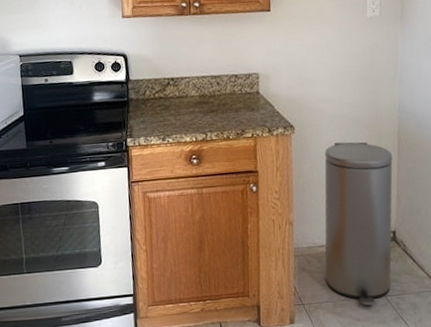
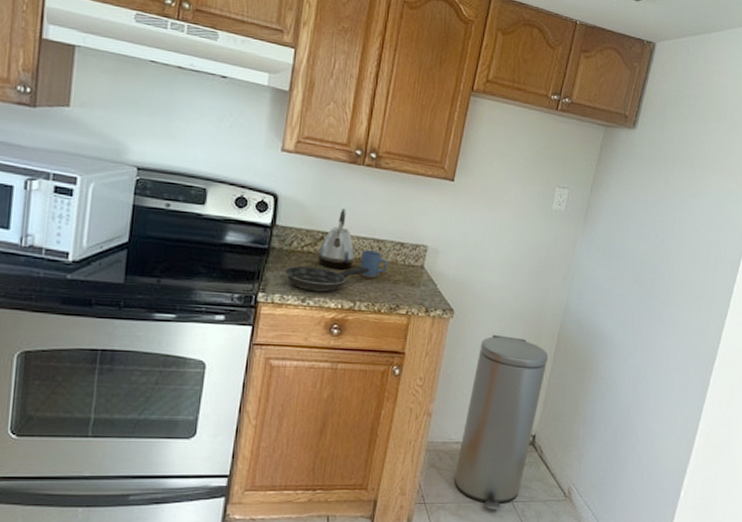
frying pan: none [144,101,213,130] -> present [284,265,370,292]
kettle: none [166,55,200,108] -> present [317,209,356,269]
mug: none [203,86,228,111] -> present [360,250,388,278]

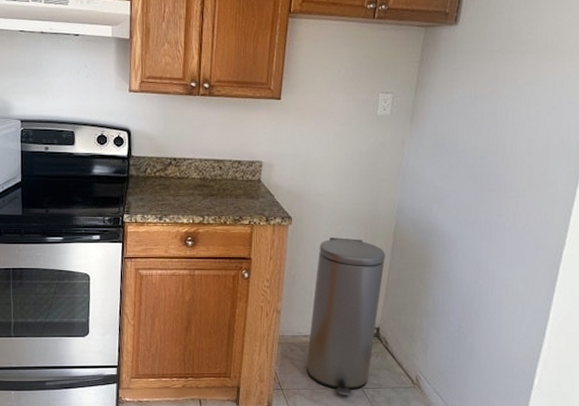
frying pan: present [284,265,370,292] -> none [142,185,214,210]
kettle: present [317,209,356,269] -> none [167,136,201,189]
mug: present [360,250,388,278] -> none [205,170,229,194]

